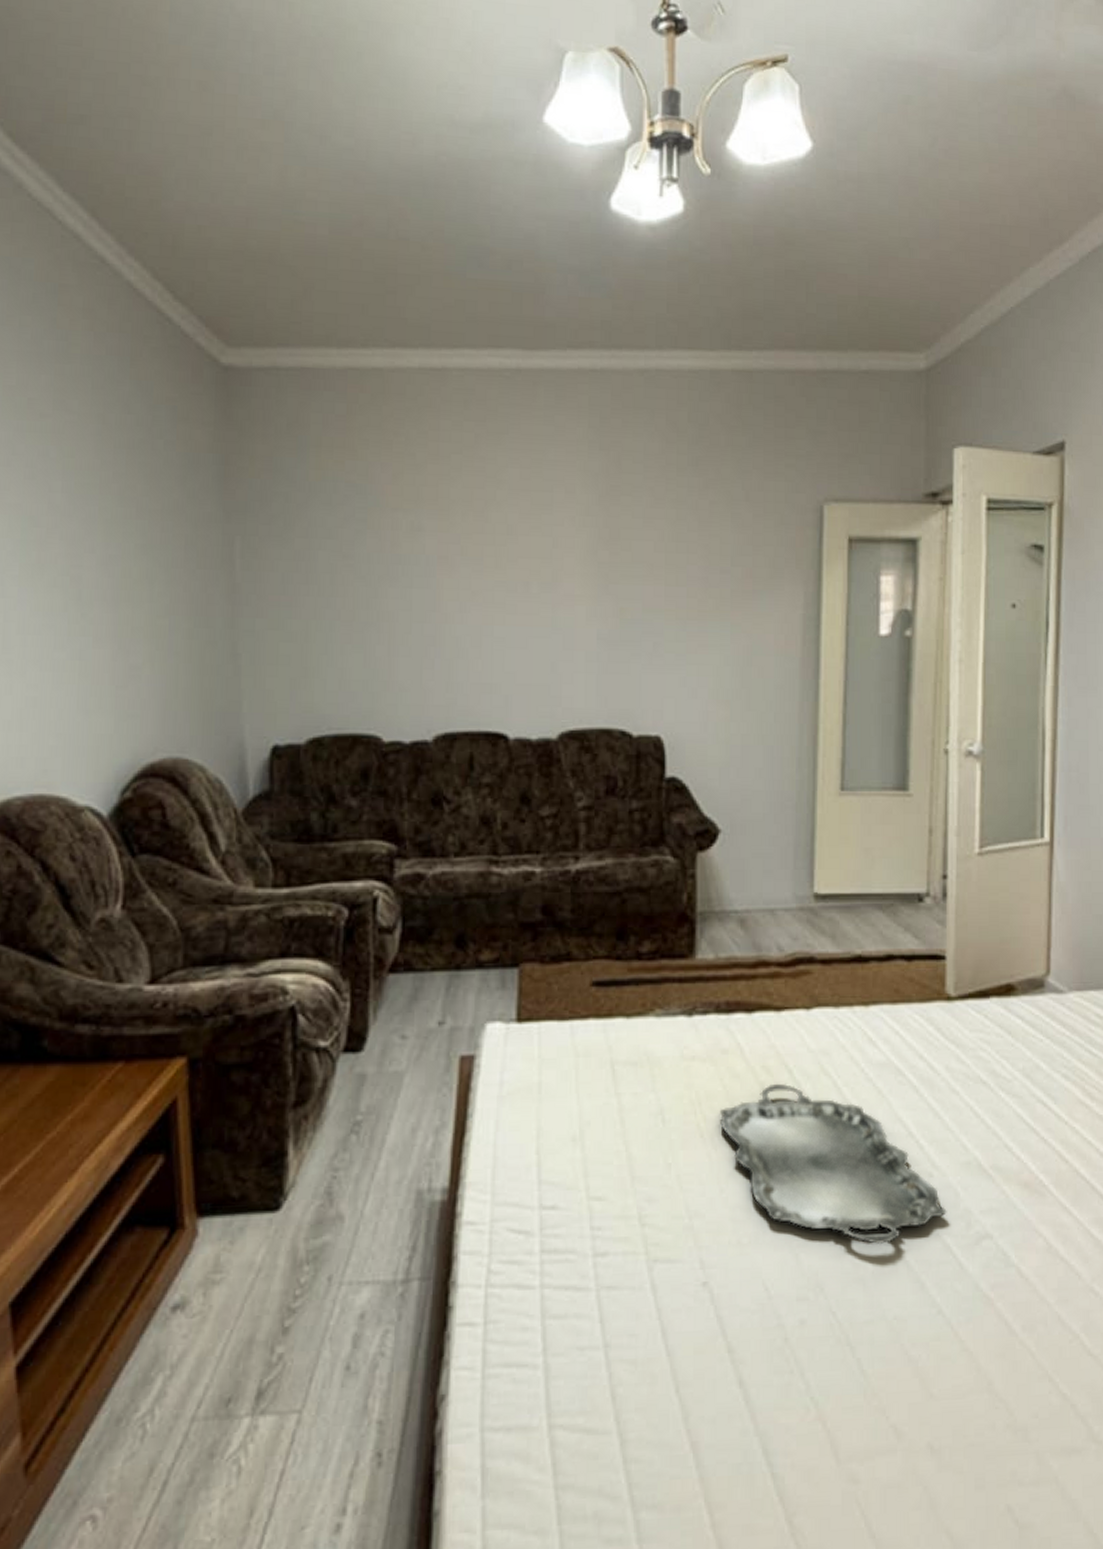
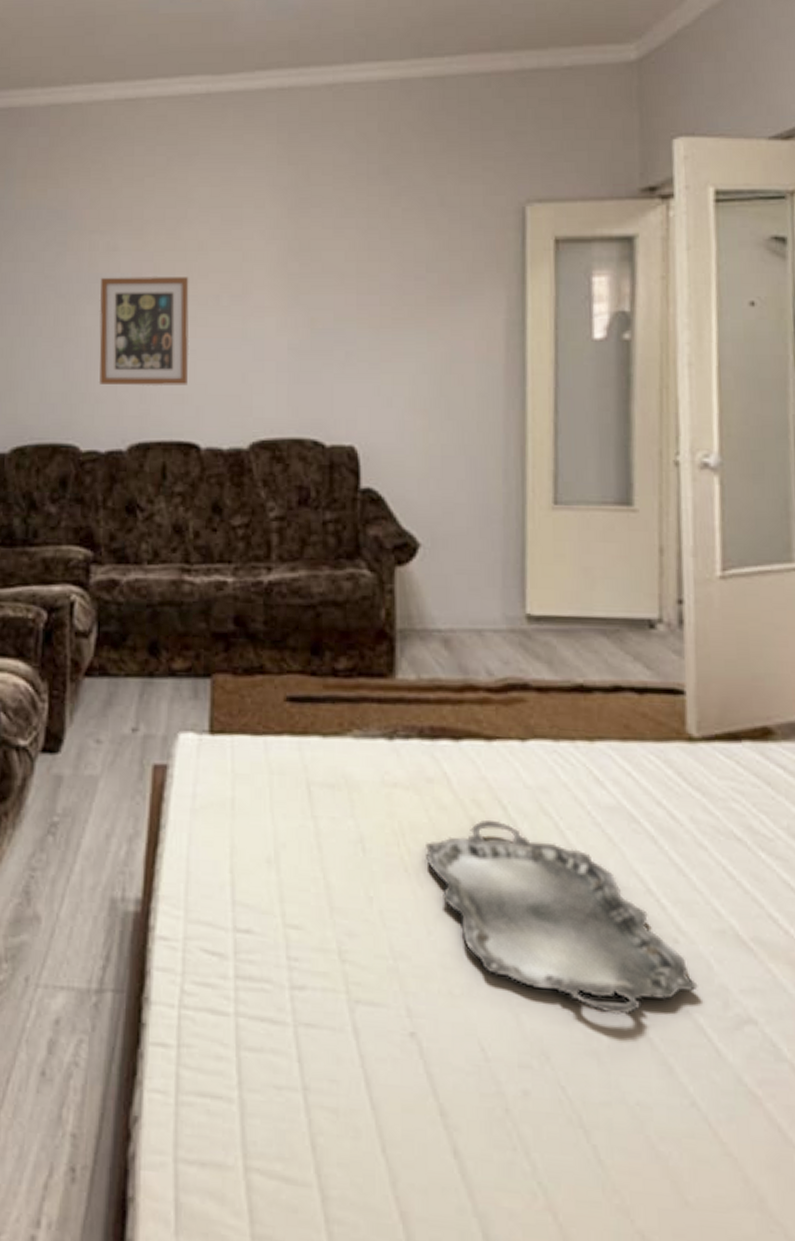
wall art: none [402,558,498,675] -> present [99,276,190,386]

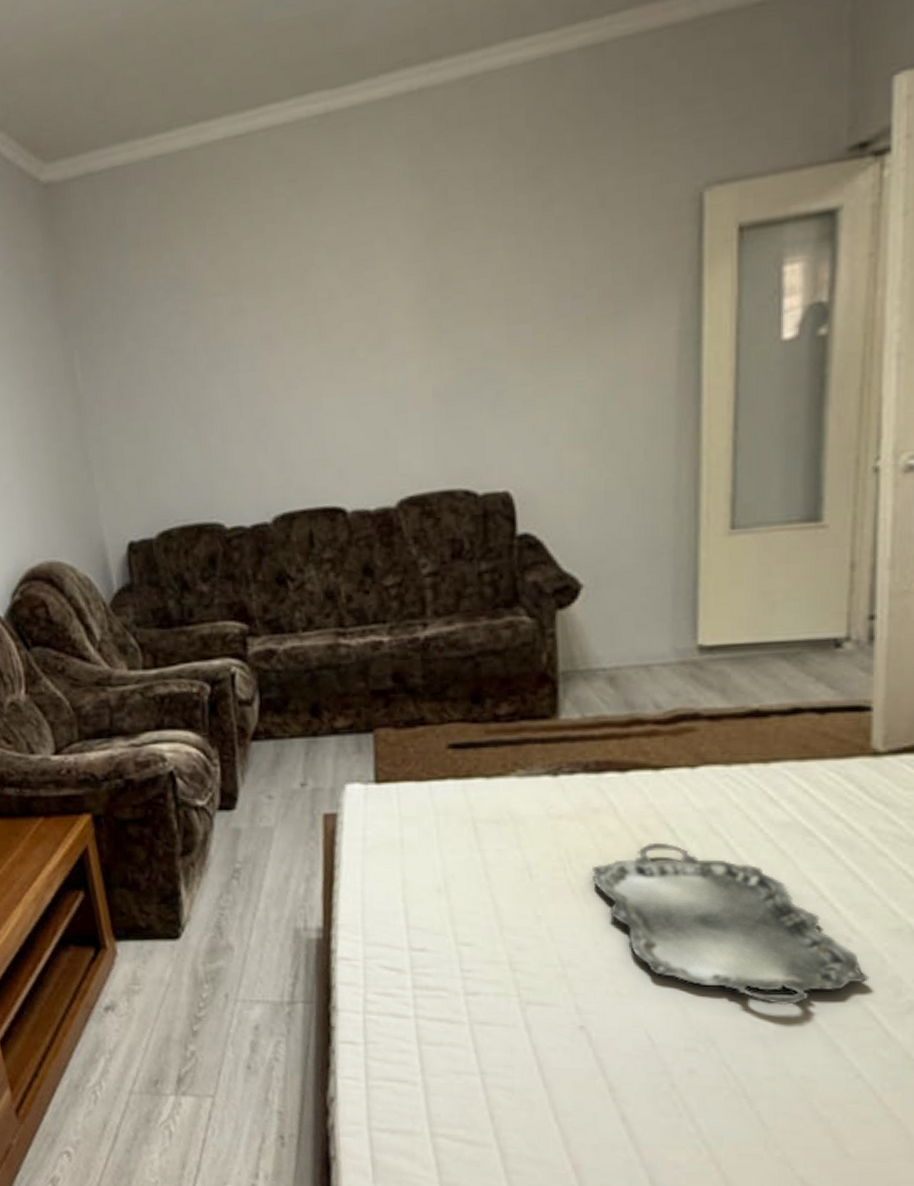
wall art: present [99,276,190,386] -> none [229,331,329,458]

